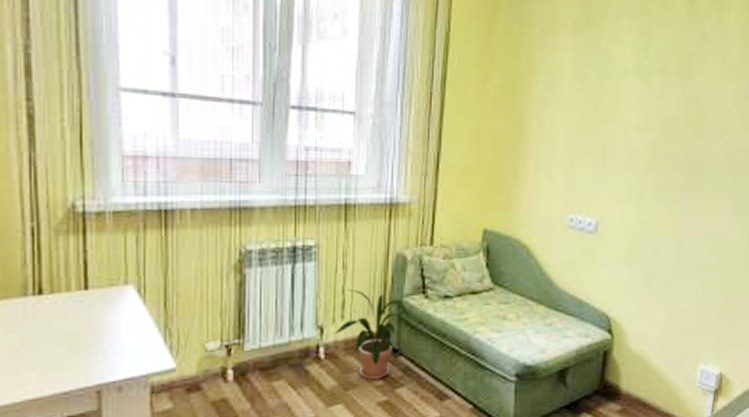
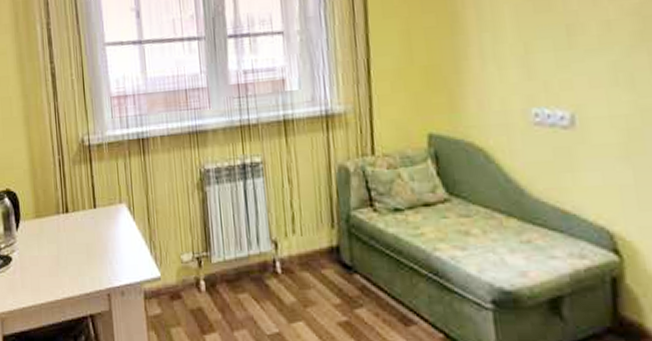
house plant: present [333,290,408,381] -> none [287,204,358,299]

